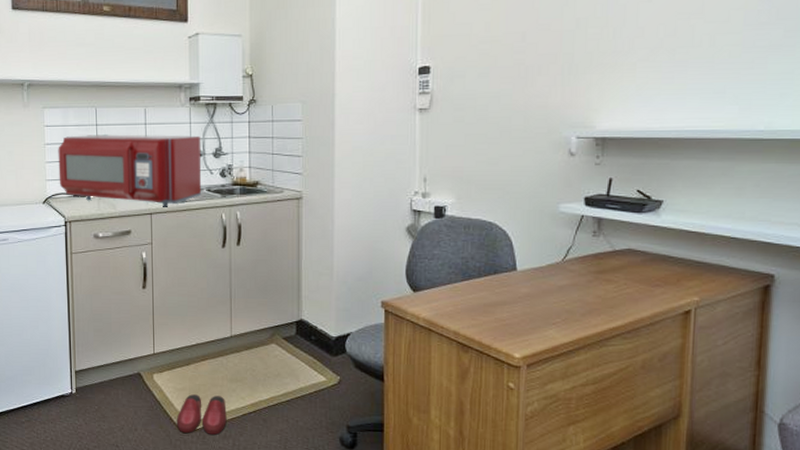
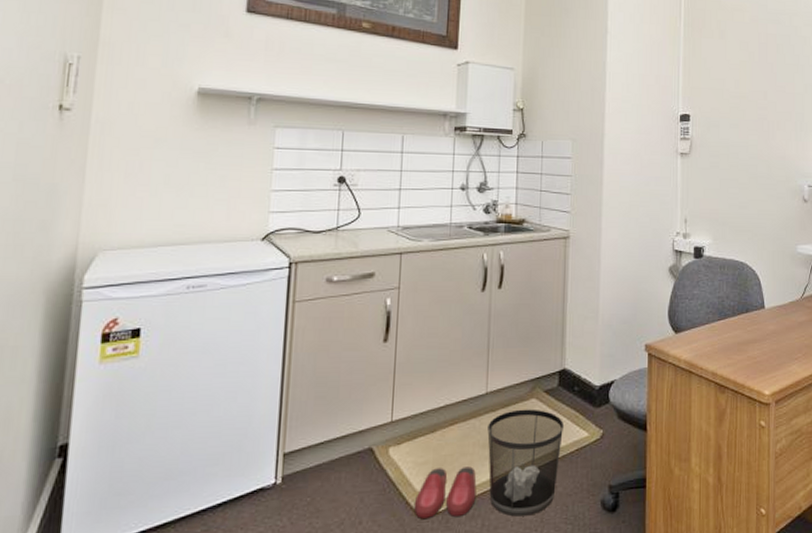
microwave: present [58,134,202,207] -> none [286,161,465,246]
waste bin: none [234,352,303,442] -> present [487,409,565,517]

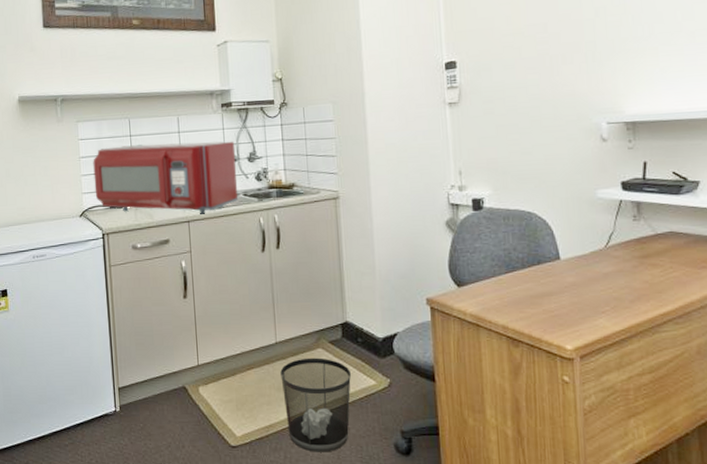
microwave: none [286,161,465,246] -> present [93,141,238,214]
slippers: present [415,466,477,519] -> none [225,406,277,448]

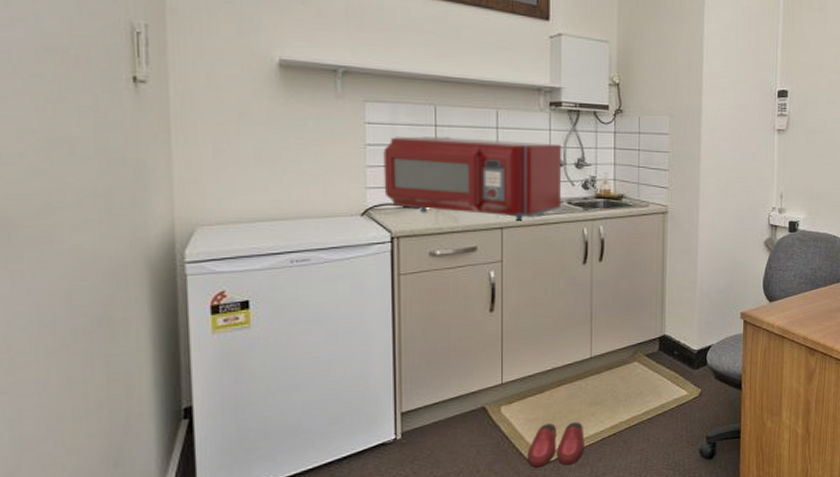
slippers: none [225,406,277,448] -> present [528,422,584,467]
waste bin: present [280,357,352,452] -> none [593,371,665,464]

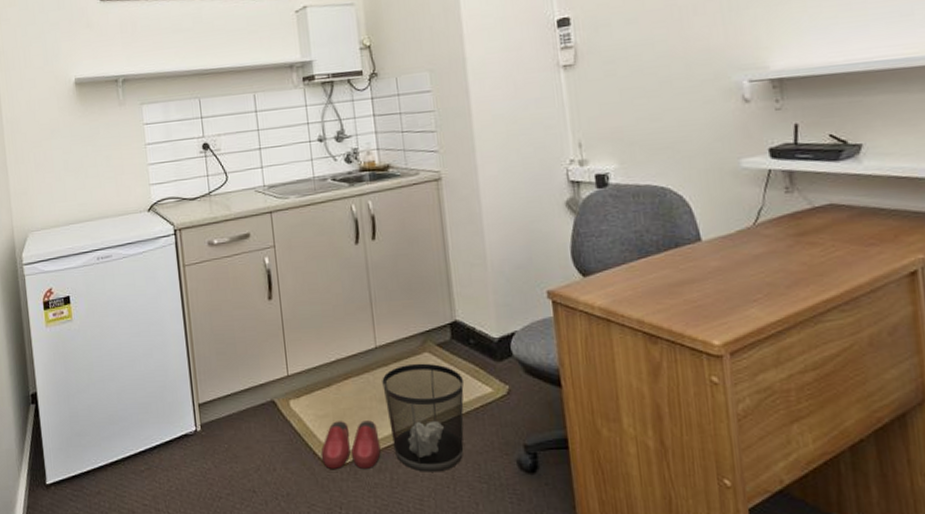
microwave: present [383,136,562,221] -> none [160,119,325,204]
waste bin: none [593,371,665,464] -> present [382,363,465,472]

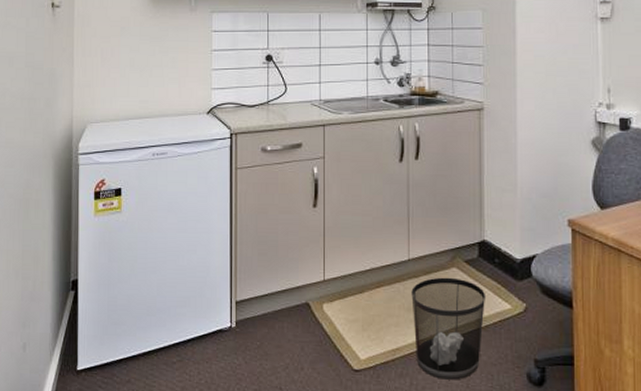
slippers: present [321,420,381,469] -> none [349,326,404,373]

